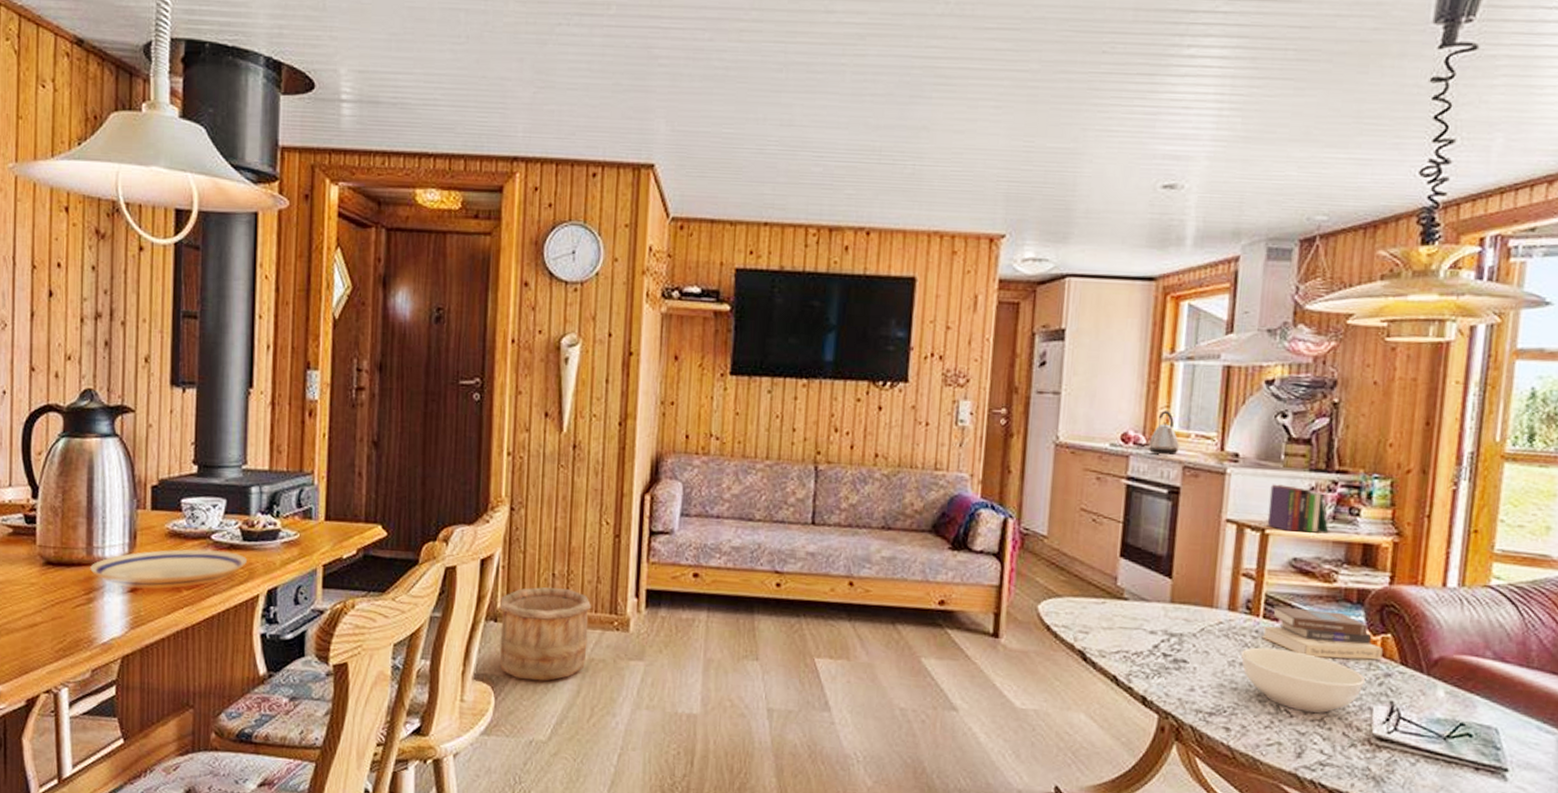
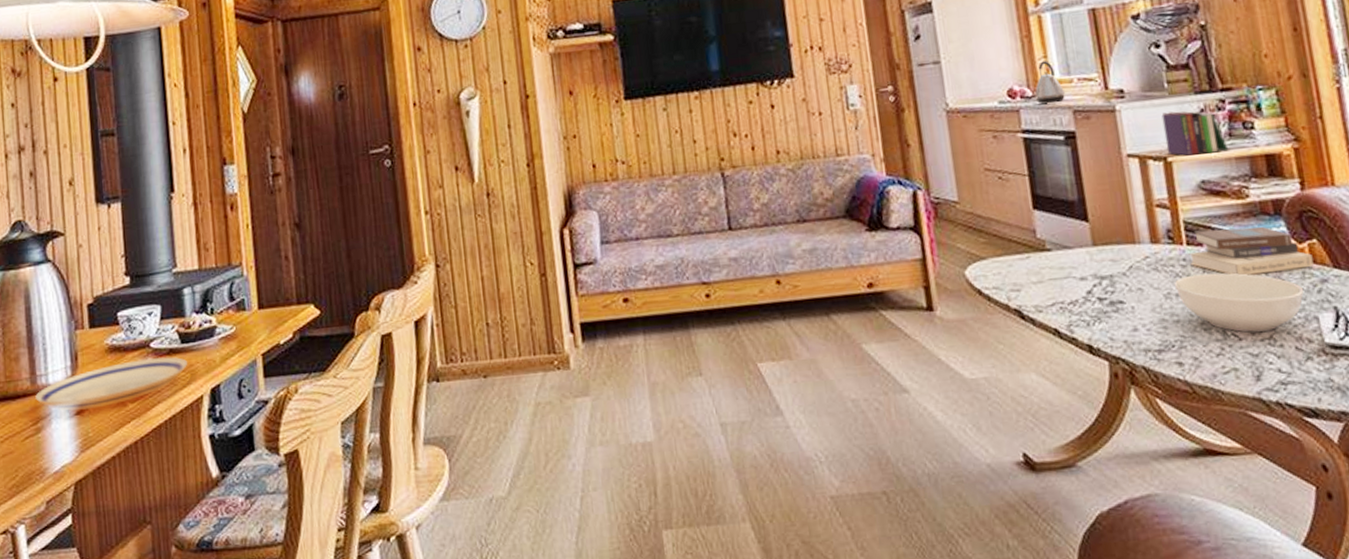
wooden bucket: present [499,587,592,681] -> none [439,336,533,436]

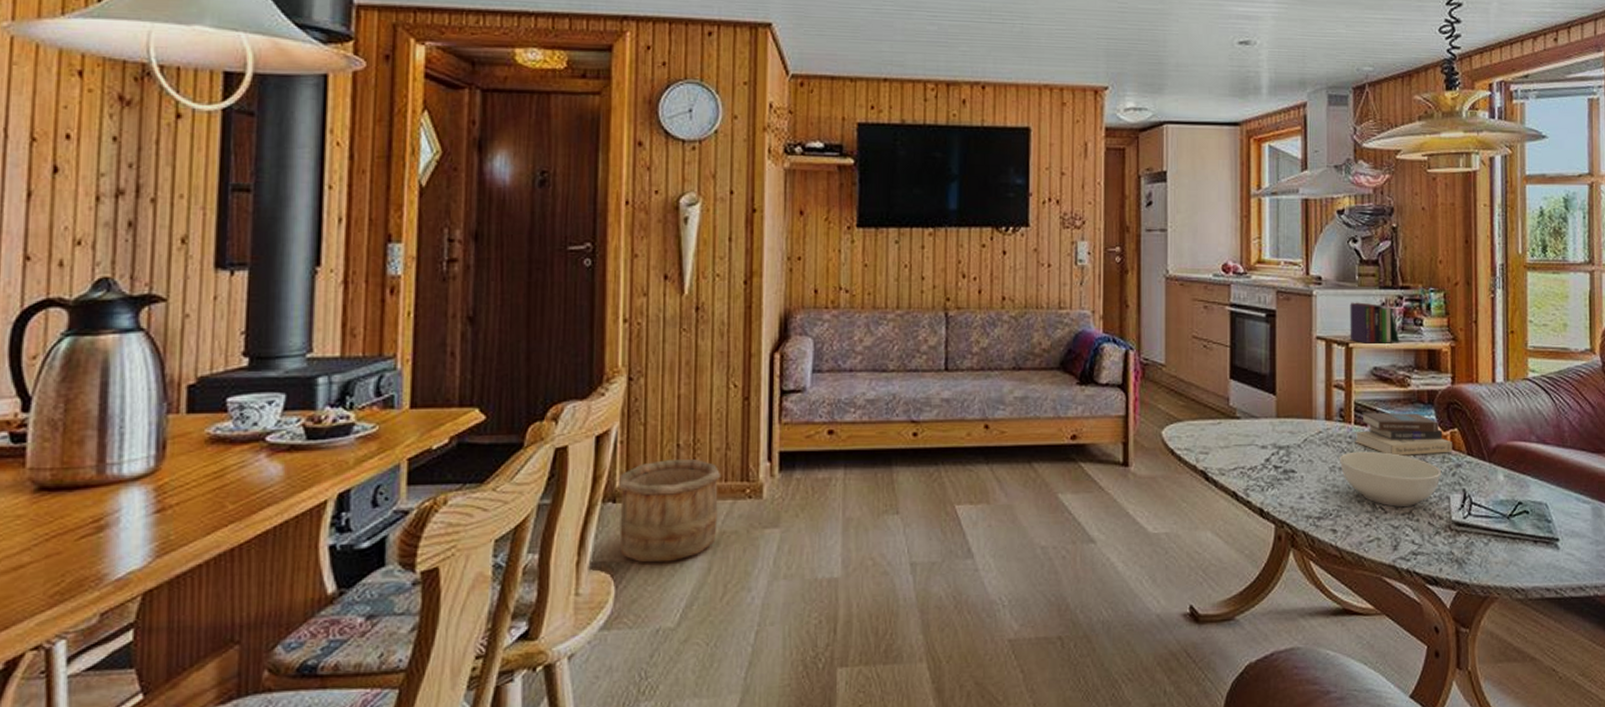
plate: present [35,357,188,411] -> none [101,453,313,509]
wooden bucket: none [439,336,533,436] -> present [618,459,722,563]
kettle: present [1034,61,1066,104] -> none [1245,242,1273,282]

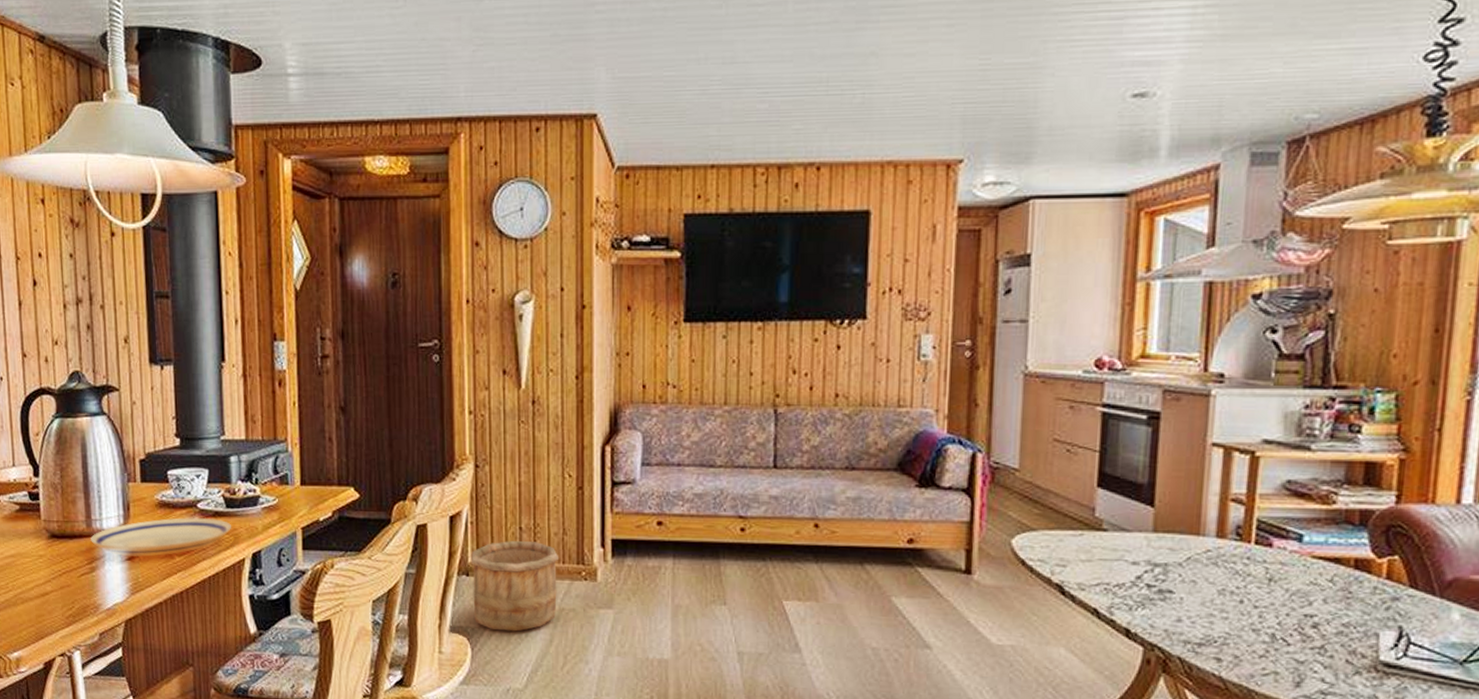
plate: none [101,453,313,509] -> present [90,517,232,558]
bowl: present [1339,451,1442,507] -> none [1231,574,1371,640]
books: present [1350,302,1400,343] -> none [1257,404,1327,453]
books: present [1355,412,1452,456] -> none [1254,531,1390,584]

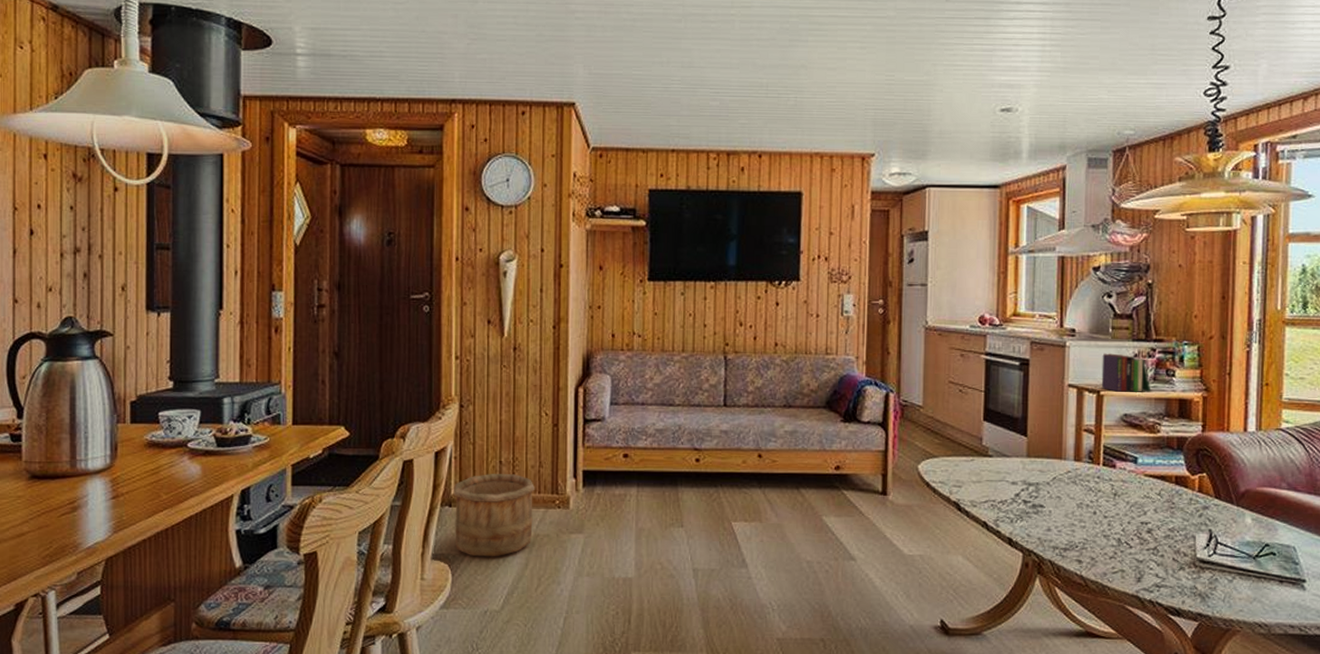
plate: present [90,517,232,558] -> none [74,456,222,496]
books: none [1257,404,1327,453] -> present [1101,353,1151,392]

